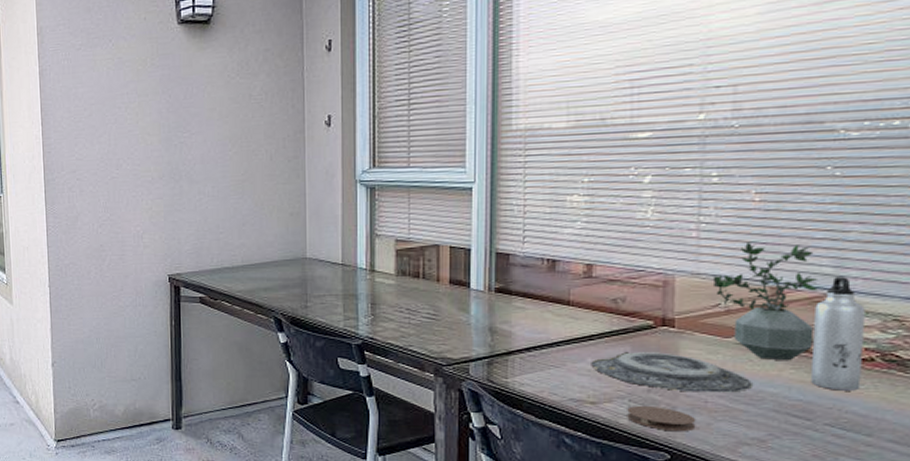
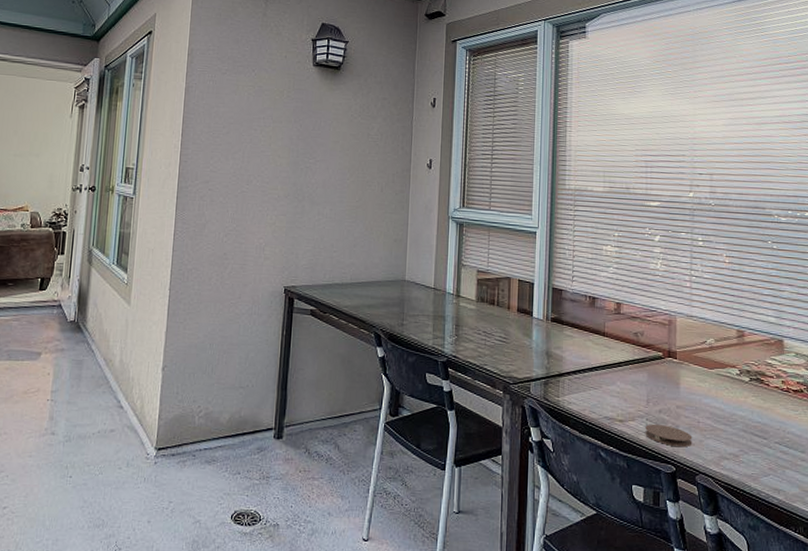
plate: present [591,352,754,393] -> none [620,378,729,415]
potted plant: present [712,241,819,361] -> none [701,293,767,390]
water bottle: present [810,277,865,391] -> none [764,325,796,416]

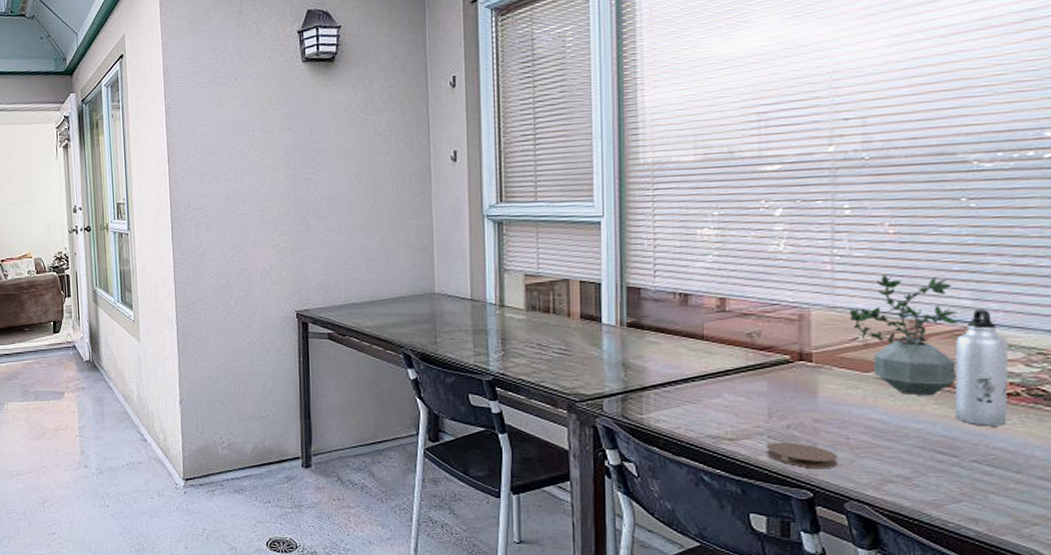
potted plant: none [701,293,767,390] -> present [849,274,958,396]
water bottle: none [764,325,796,416] -> present [954,309,1008,426]

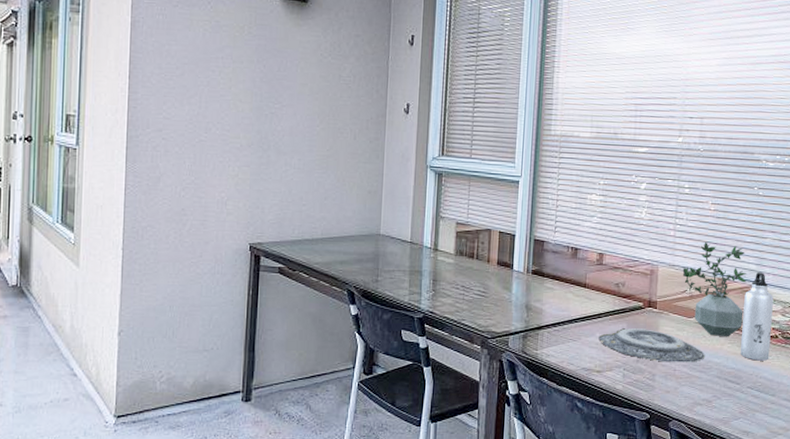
plate: none [727,387,896,429] -> present [598,328,705,363]
coaster: present [766,442,839,469] -> none [622,373,668,395]

